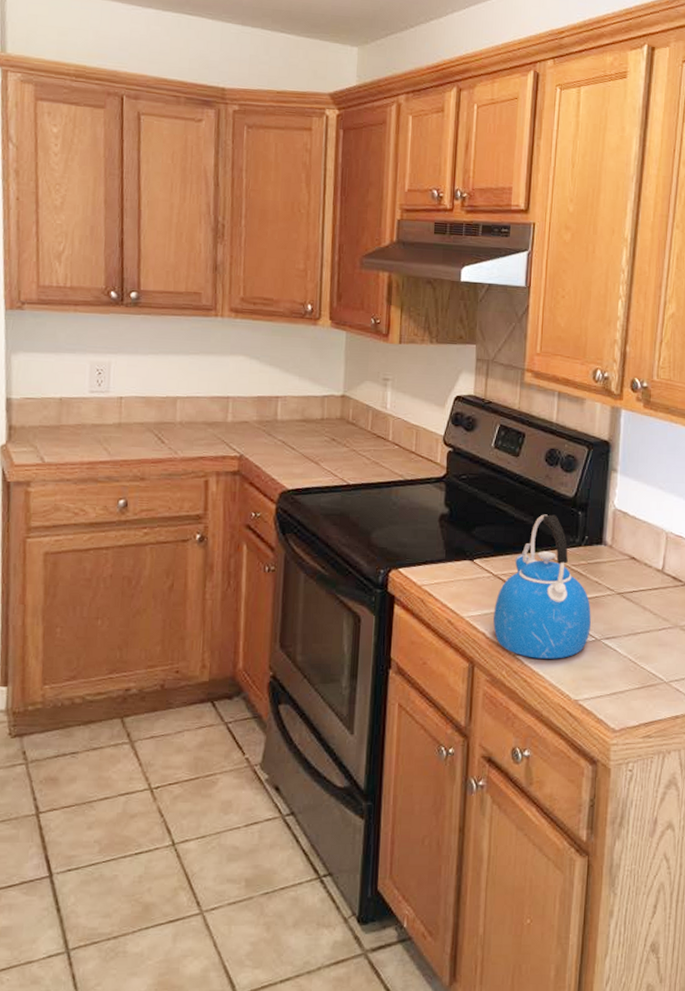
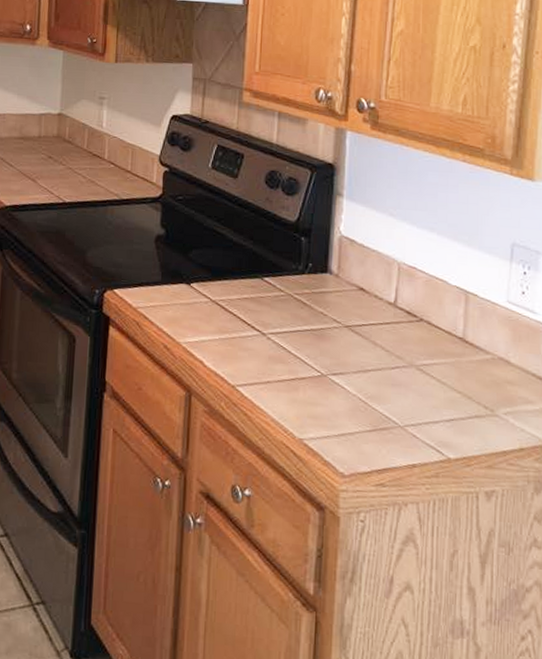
kettle: present [493,514,591,659] -> none [211,239,316,393]

